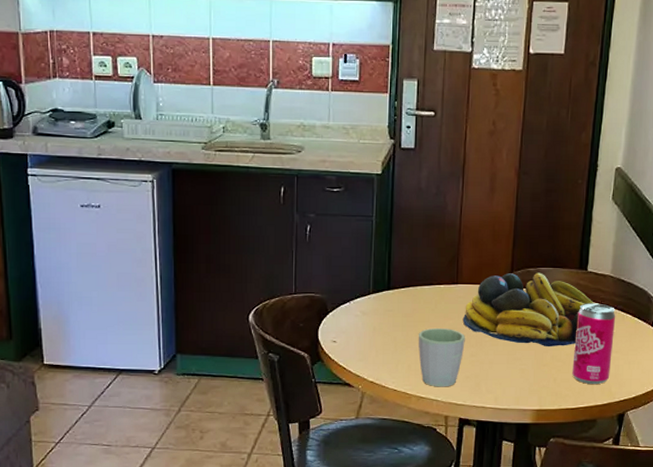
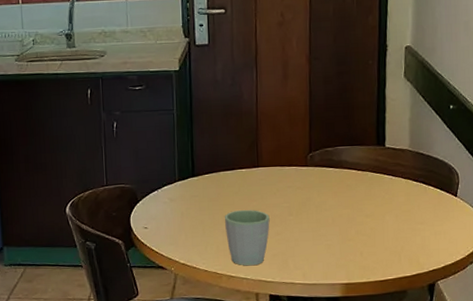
fruit bowl: present [462,272,594,347] -> none [265,151,395,223]
beverage can: present [572,303,616,385] -> none [378,177,418,257]

